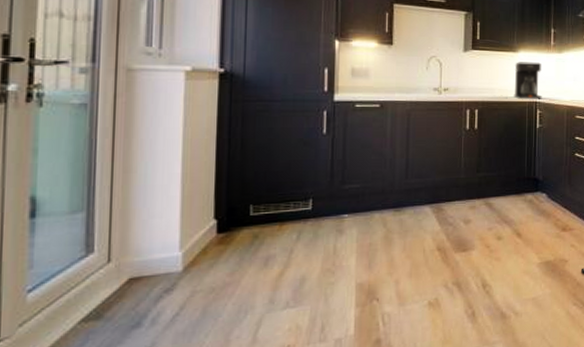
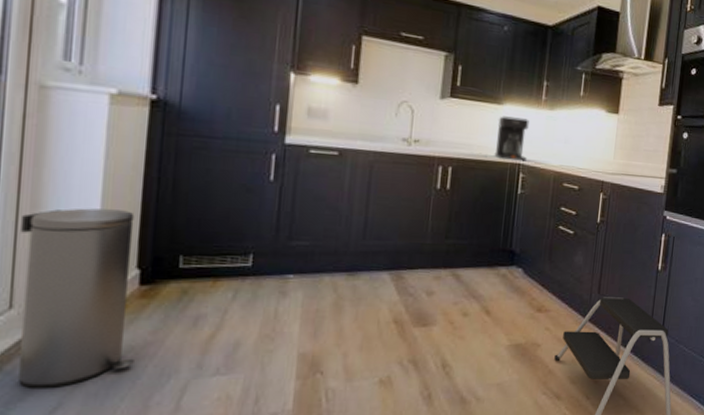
pedal bin: none [116,169,216,332] -> present [18,208,135,389]

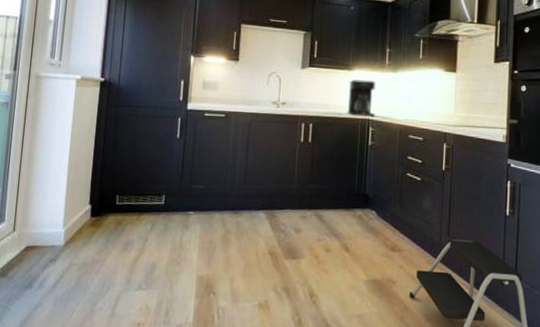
pedal bin: present [18,208,135,389] -> none [16,160,89,291]

